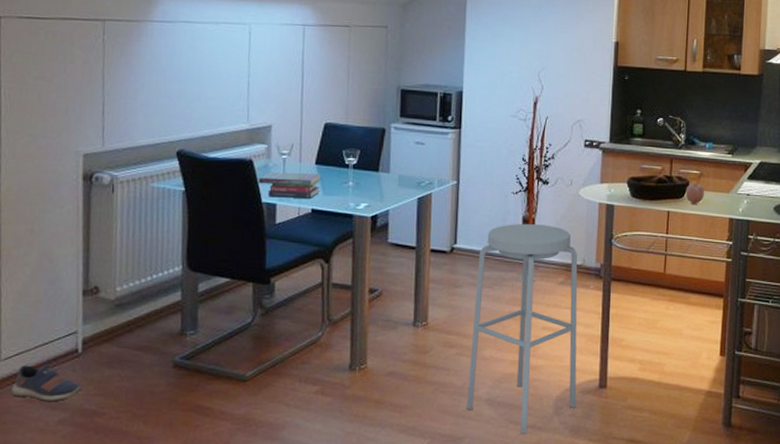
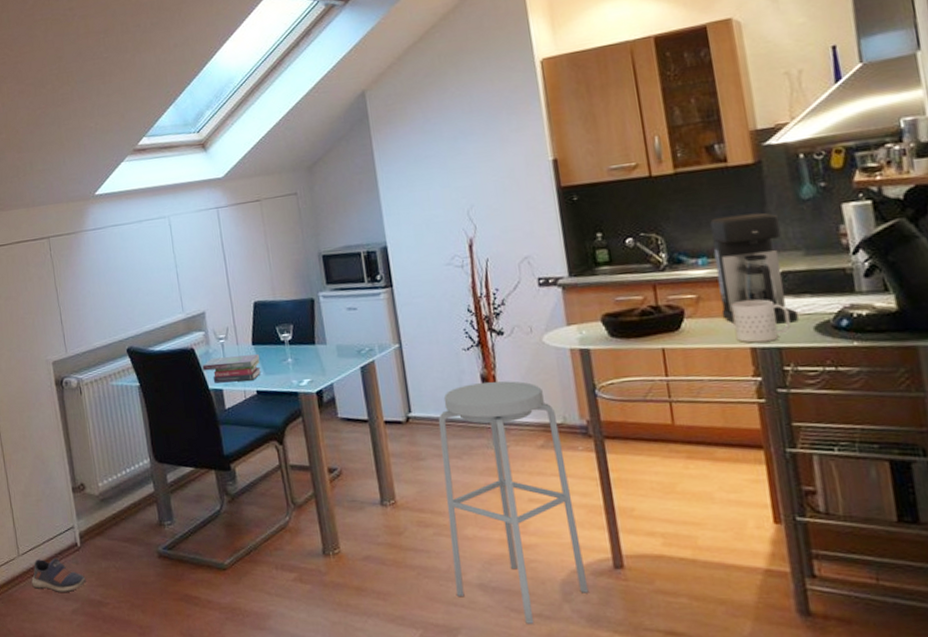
fruit: present [685,183,704,204] -> none [681,310,709,336]
coffee maker: none [715,113,766,202] -> present [710,212,799,324]
mug: none [721,181,759,215] -> present [730,299,791,343]

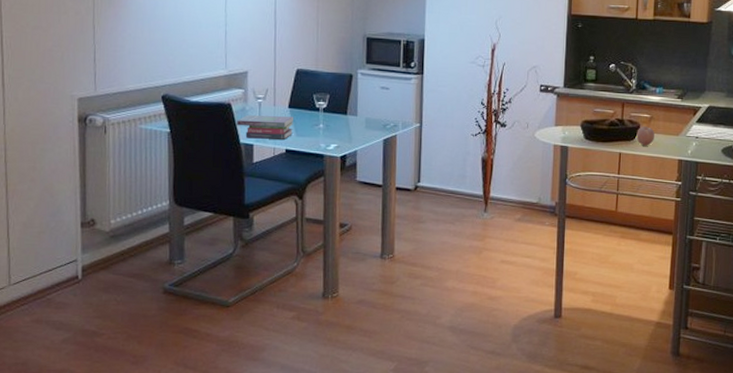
shoe: present [31,557,86,592] -> none [20,289,83,322]
stool: present [438,381,589,624] -> none [431,164,534,359]
fruit: none [681,310,709,336] -> present [636,126,655,146]
coffee maker: present [710,212,799,324] -> none [664,59,714,144]
mug: present [730,299,791,343] -> none [670,124,708,157]

